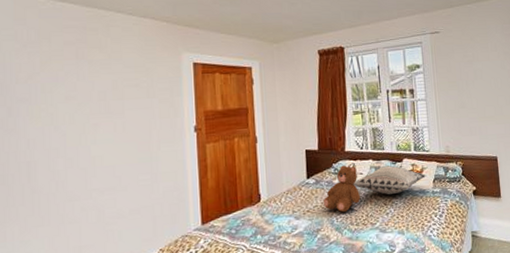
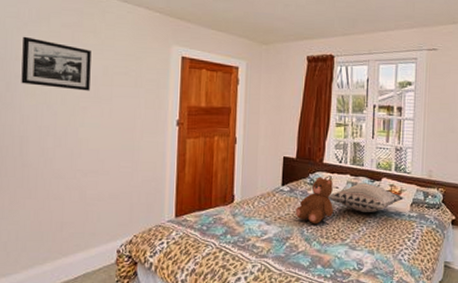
picture frame: none [23,58,100,108] -> present [21,36,91,91]

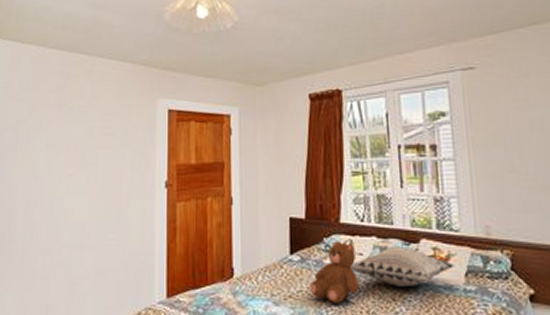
picture frame: present [21,36,91,91] -> none [11,105,77,157]

